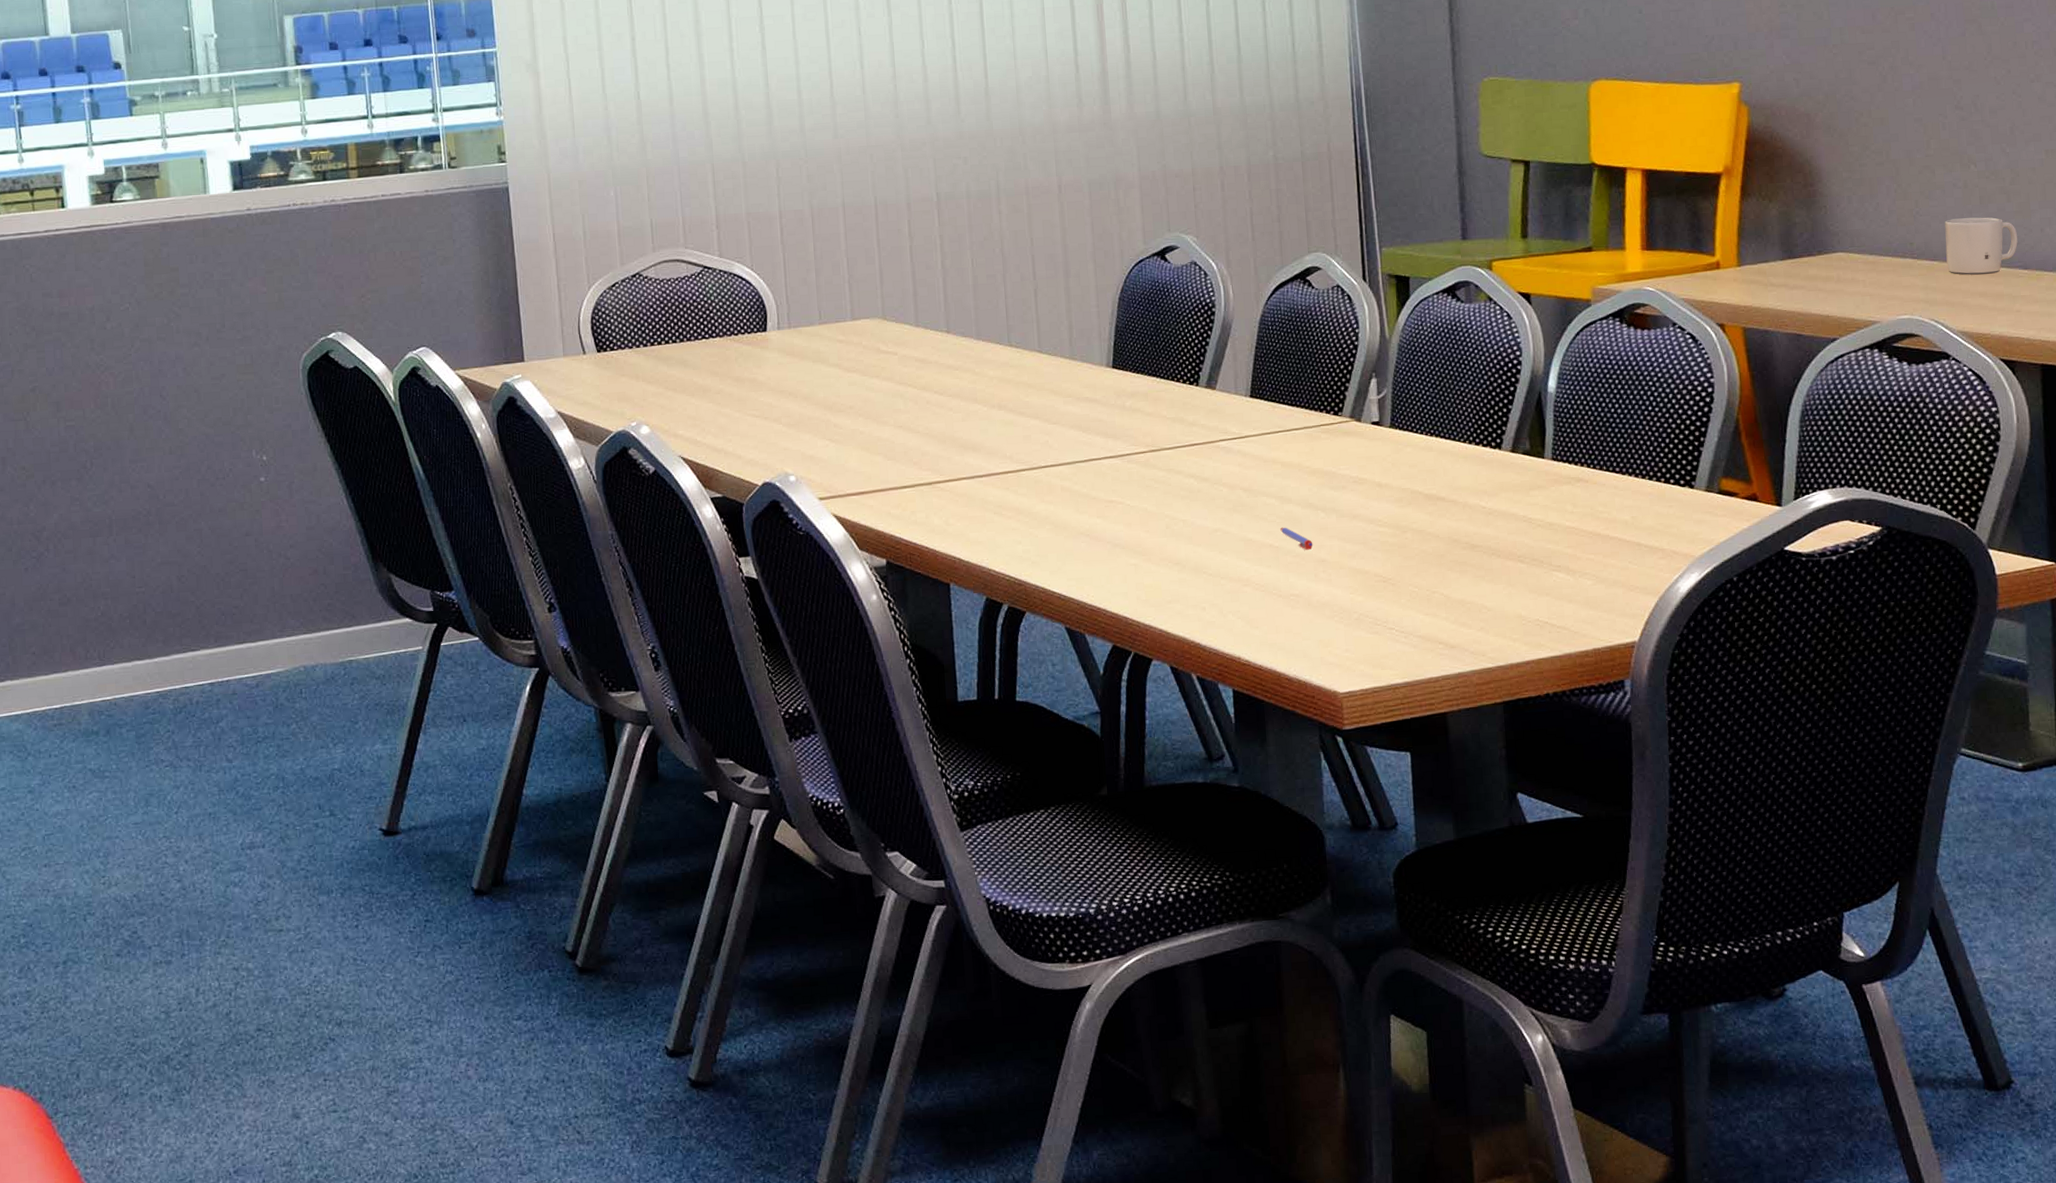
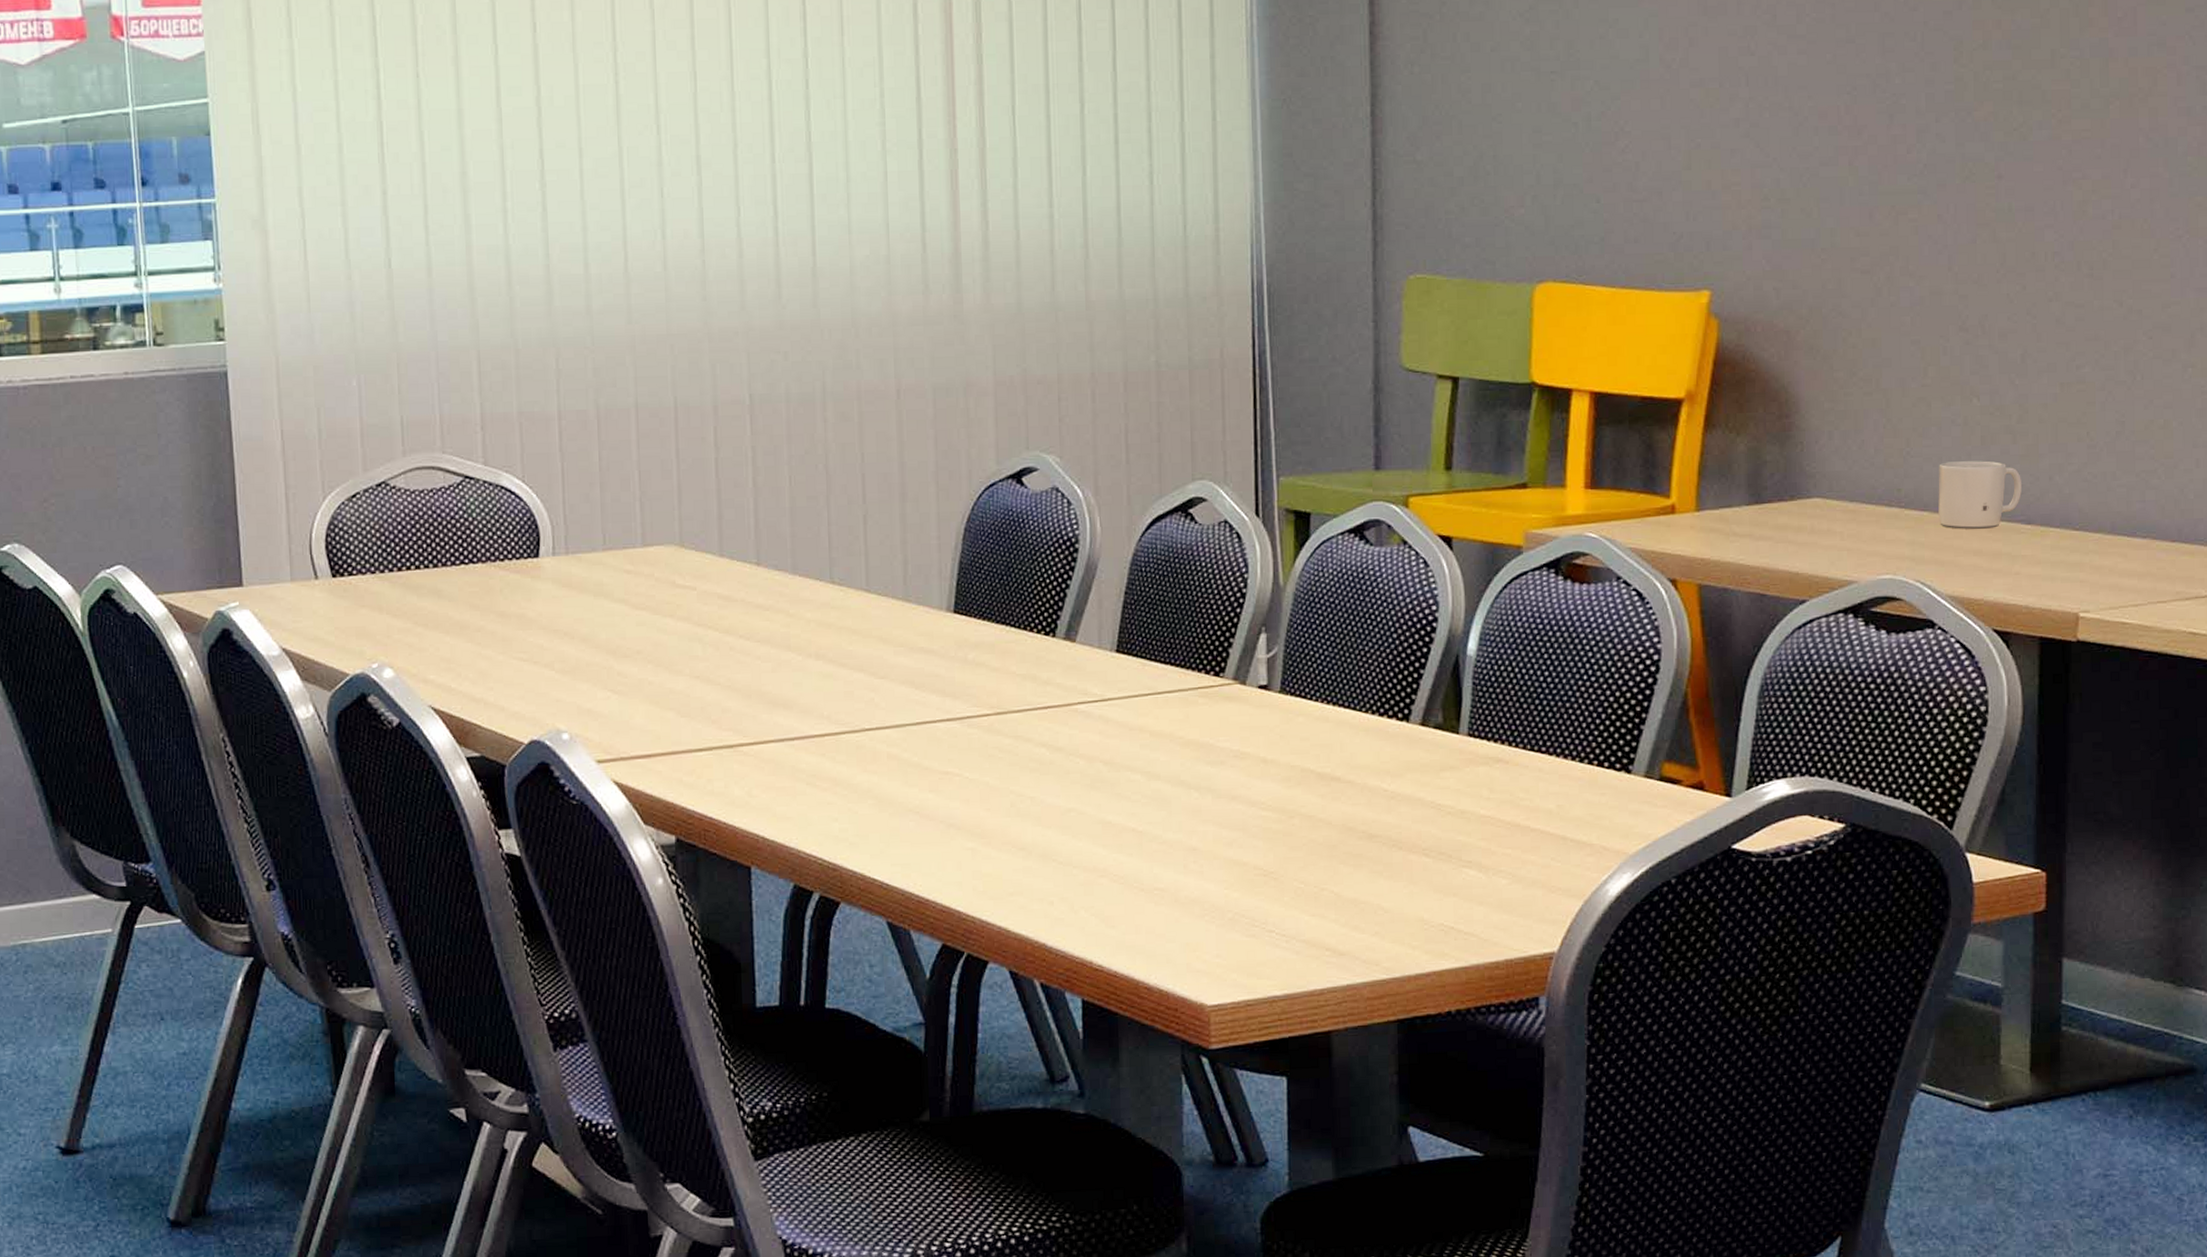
pen: present [1280,527,1313,550] -> none [1145,808,1184,836]

